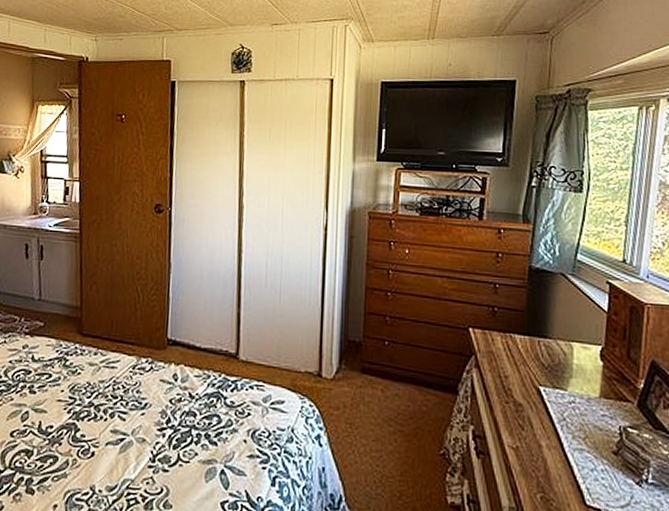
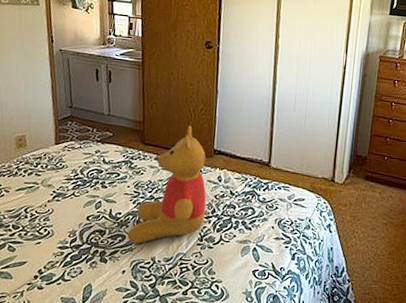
teddy bear: none [60,309,159,468] -> present [127,125,206,244]

